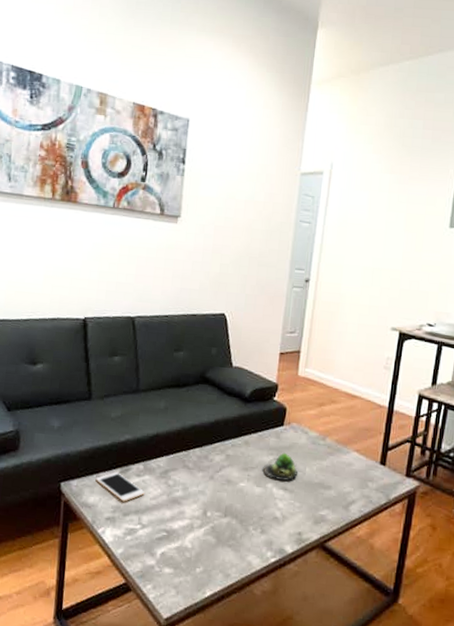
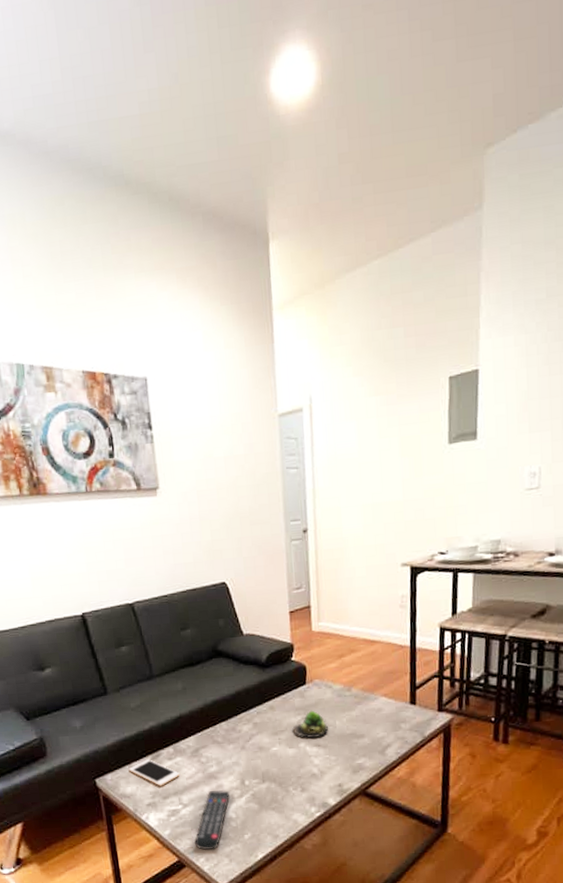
remote control: none [144,516,192,579] -> present [194,790,231,851]

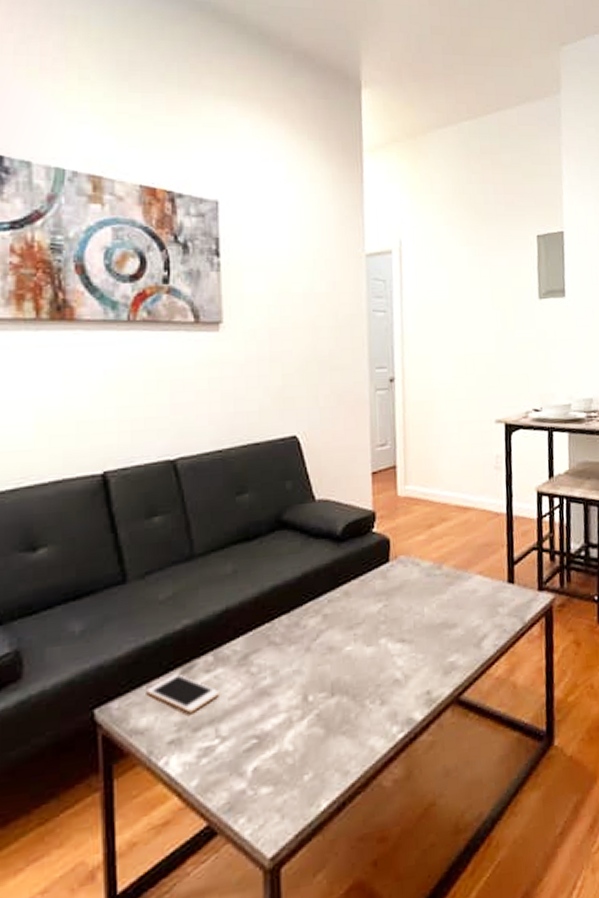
remote control: present [194,790,231,851] -> none [232,711,289,806]
succulent plant: present [292,710,329,739] -> none [371,594,416,632]

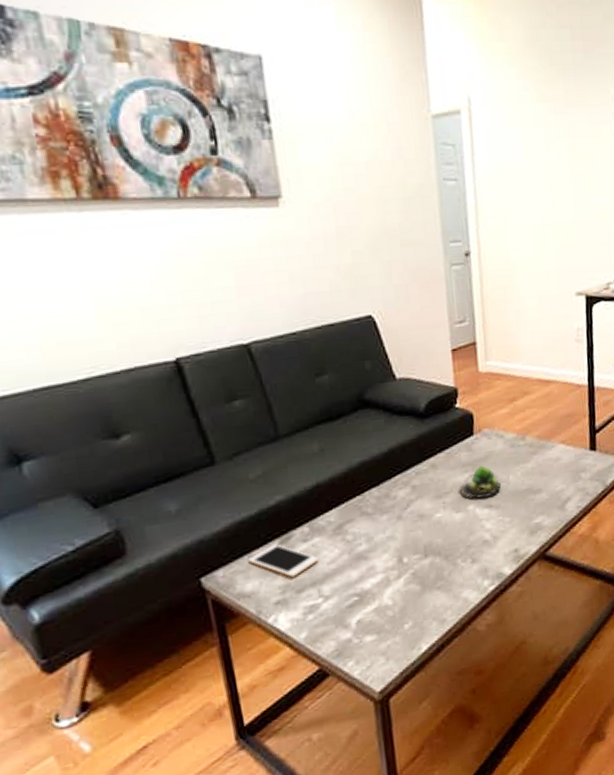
succulent plant: none [371,594,416,632] -> present [459,465,502,499]

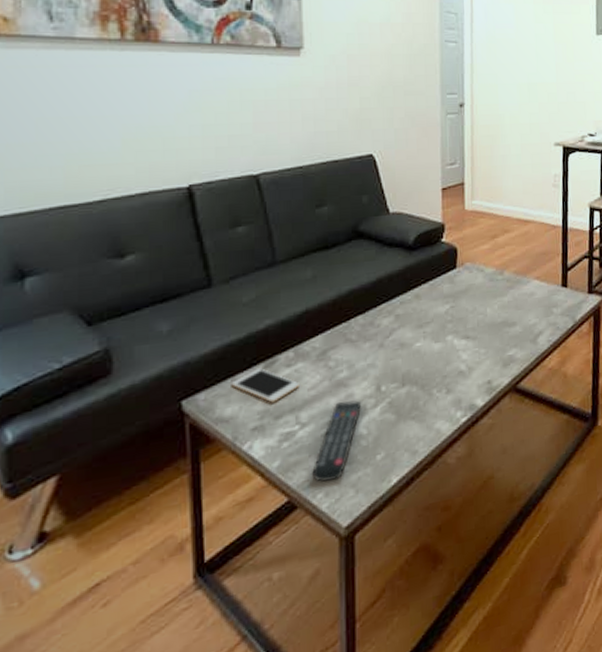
remote control: none [339,572,386,652] -> present [311,400,364,483]
succulent plant: present [459,465,502,499] -> none [439,297,479,330]

